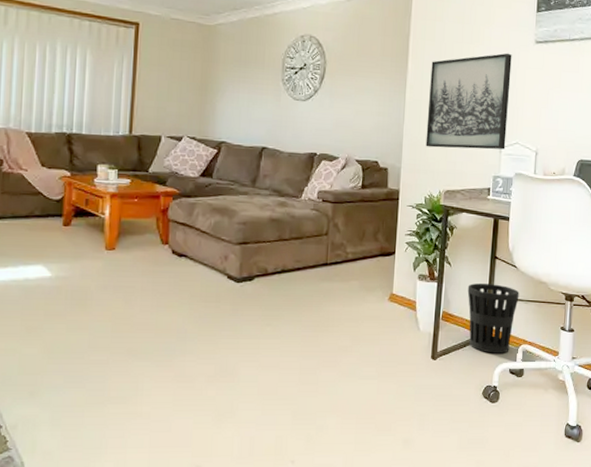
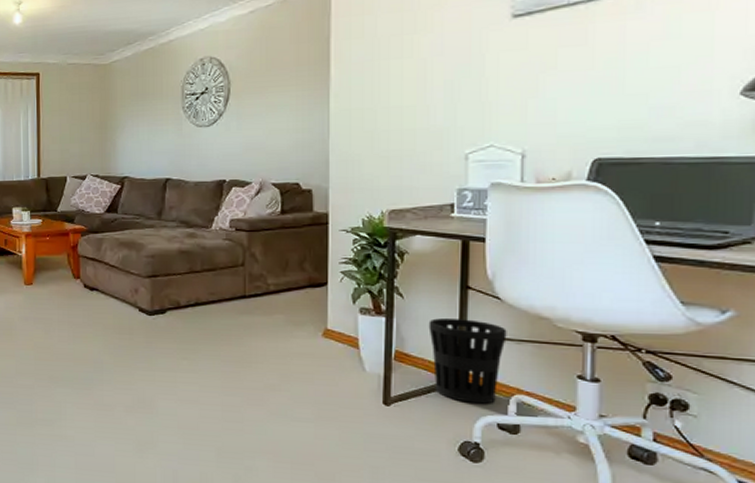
wall art: present [425,53,512,150] -> none [359,36,477,162]

